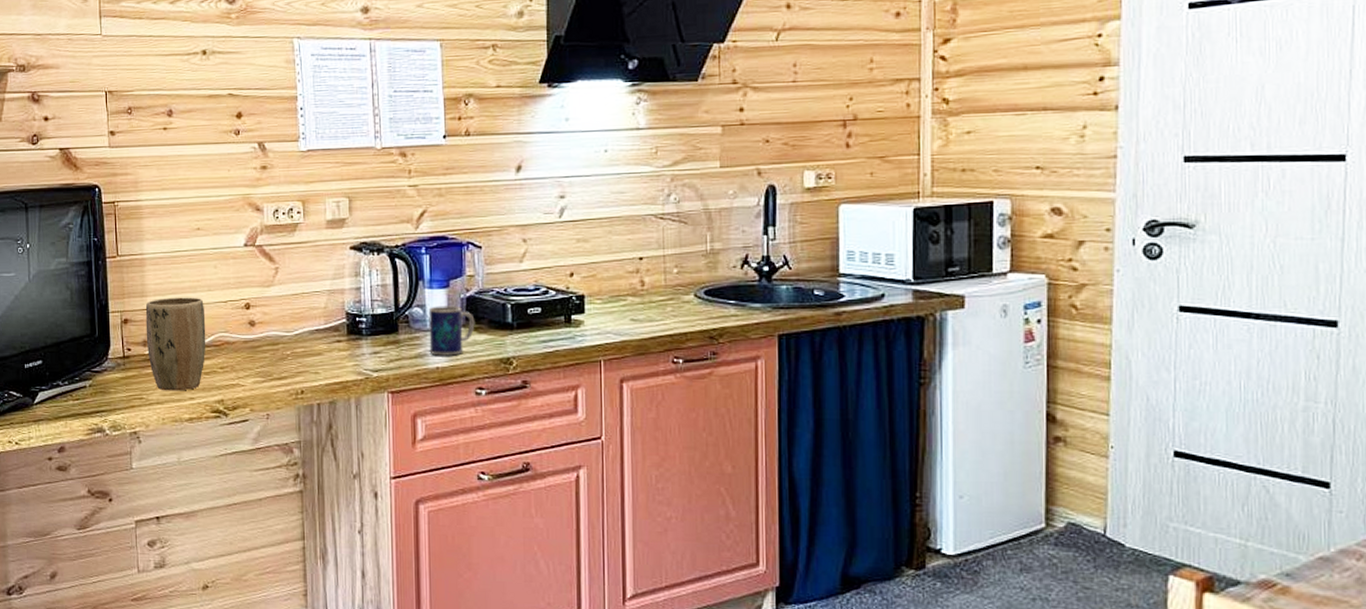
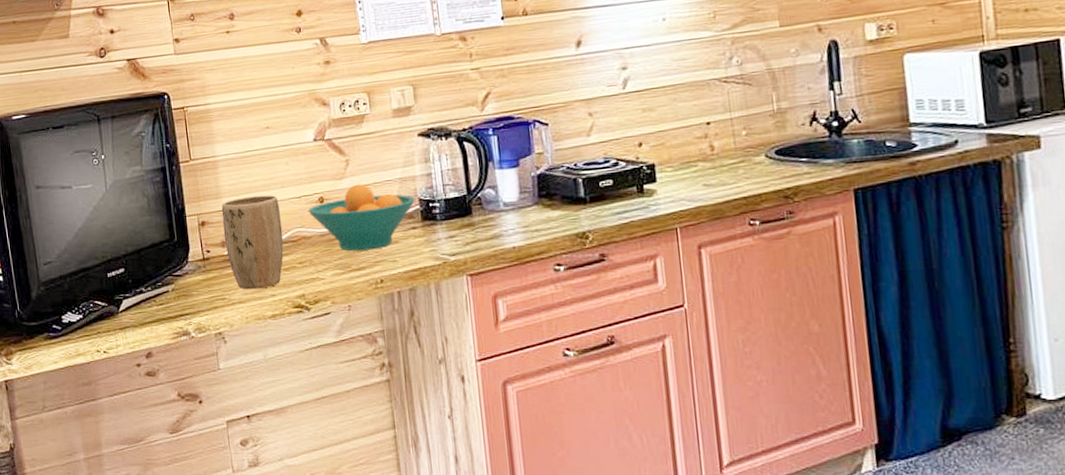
fruit bowl: none [233,293,342,360] -> present [308,184,415,252]
mug: present [428,305,475,356] -> none [500,184,548,235]

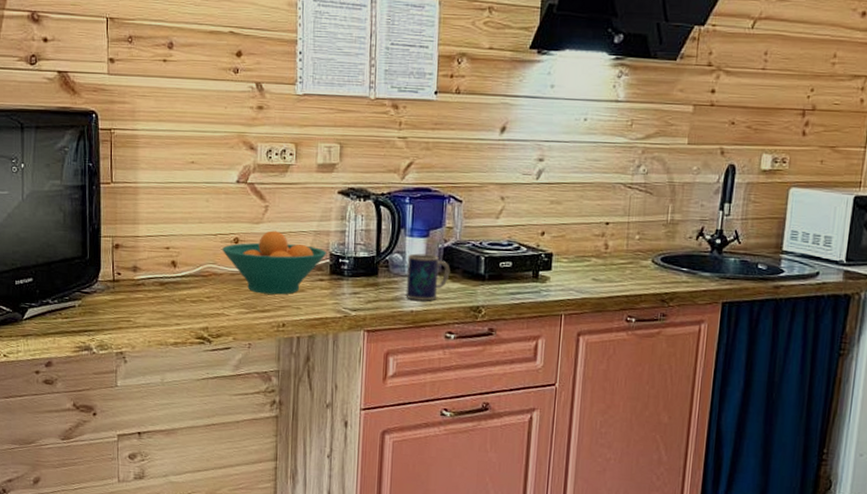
plant pot: present [221,195,284,290] -> none [136,226,195,317]
mug: none [500,184,548,235] -> present [405,253,450,301]

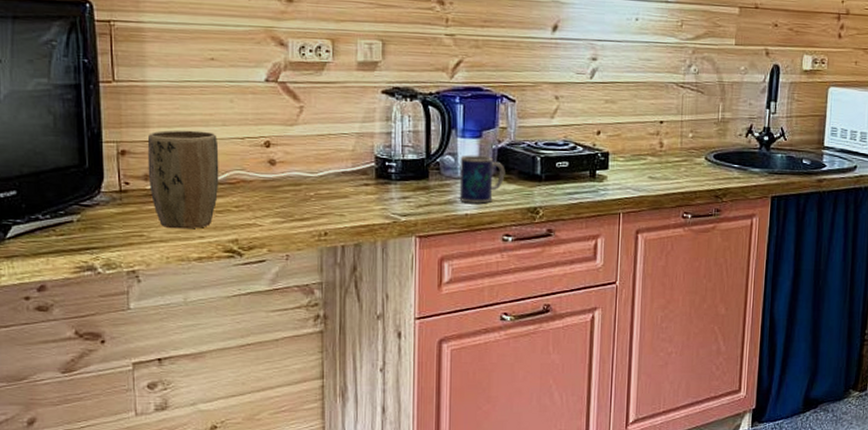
plant pot: none [136,226,195,317] -> present [147,130,219,229]
fruit bowl: present [222,230,326,295] -> none [251,133,371,202]

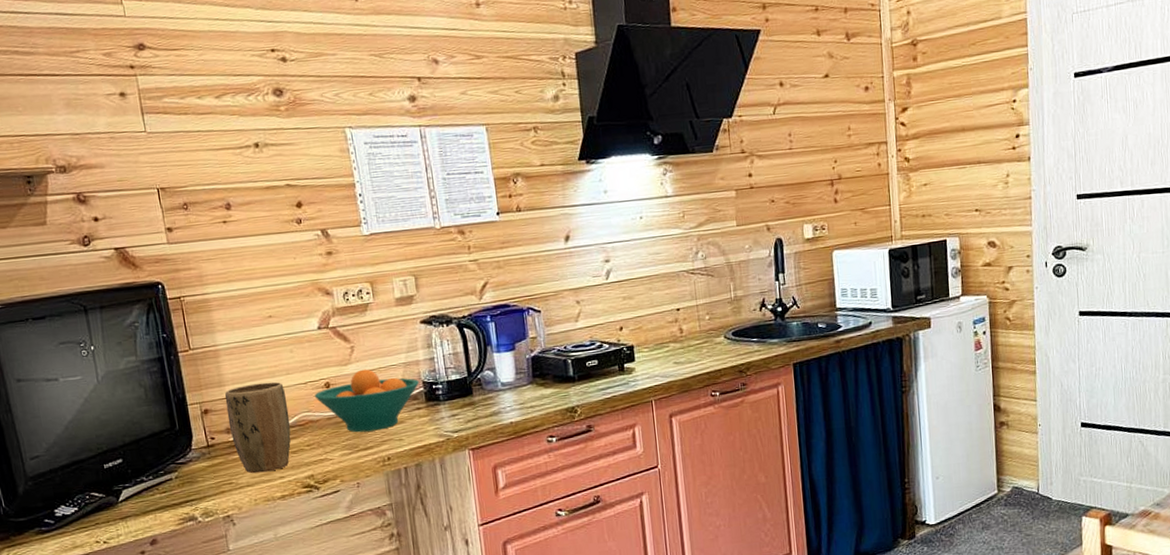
fruit bowl: none [251,133,371,202] -> present [314,369,419,433]
mug: present [459,155,505,204] -> none [498,365,542,412]

